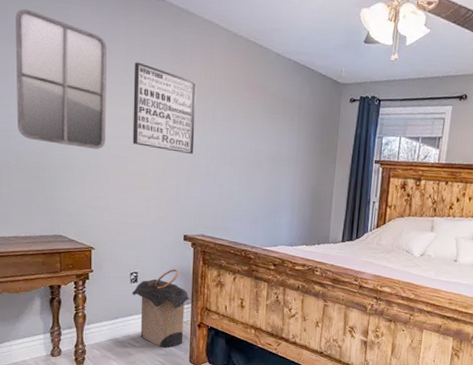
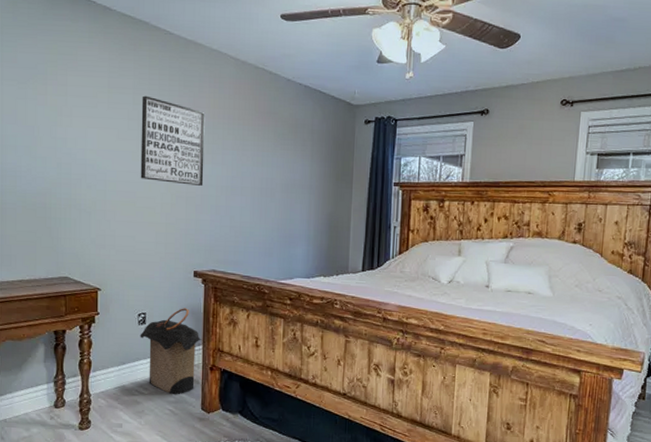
home mirror: present [16,8,106,149] -> none [24,50,114,186]

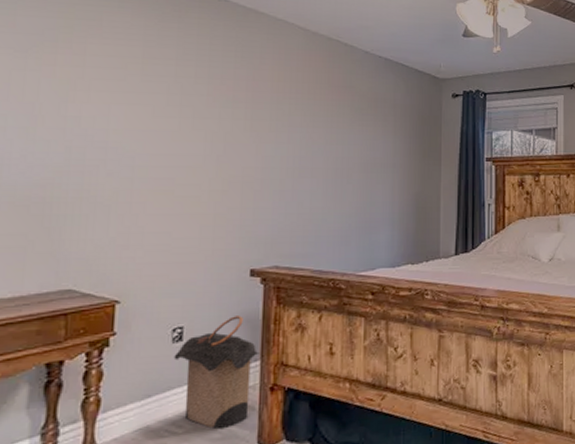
wall art: present [140,95,205,187] -> none [181,67,268,169]

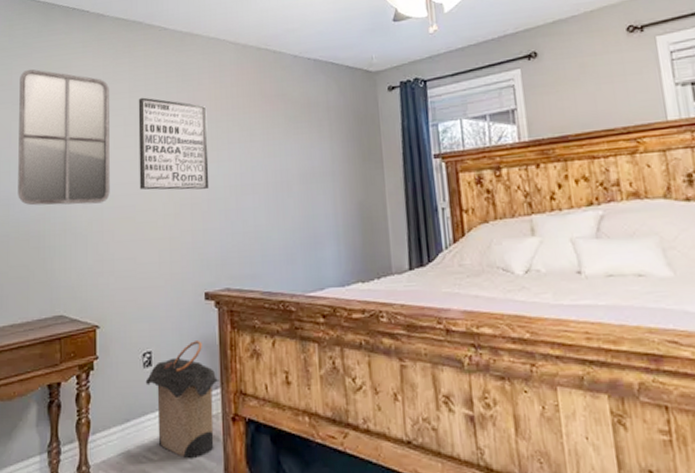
home mirror: none [16,13,151,173] -> present [18,69,110,206]
wall art: none [181,67,268,169] -> present [138,97,210,190]

